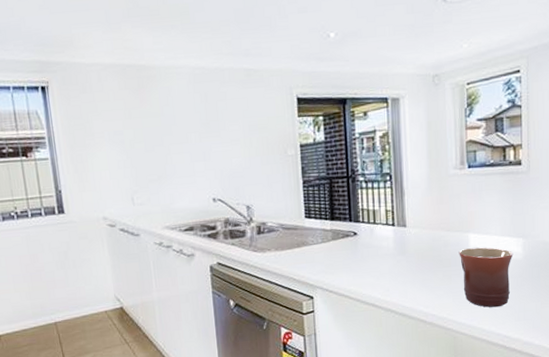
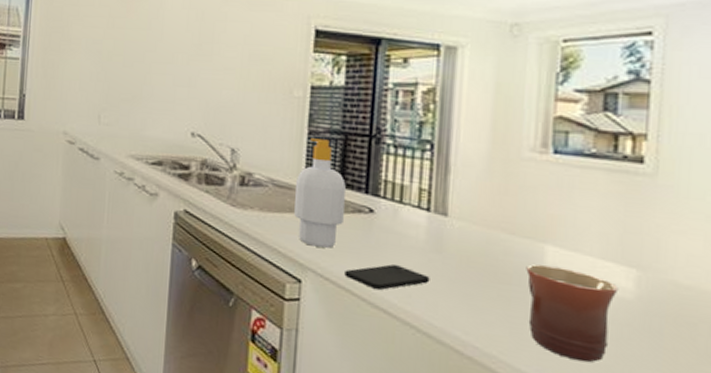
soap bottle: none [298,185,337,270] -> present [294,138,346,248]
smartphone: none [343,270,400,291] -> present [344,264,430,291]

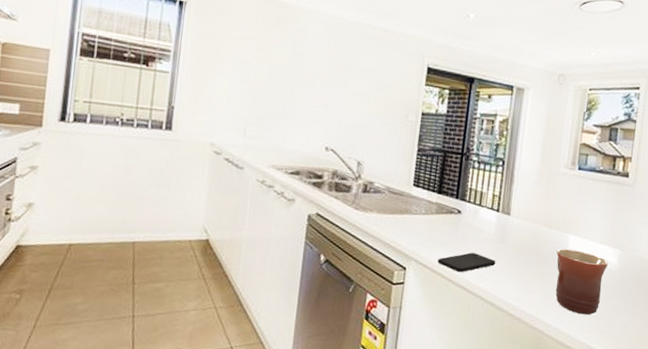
soap bottle: present [294,138,346,248] -> none [404,154,443,242]

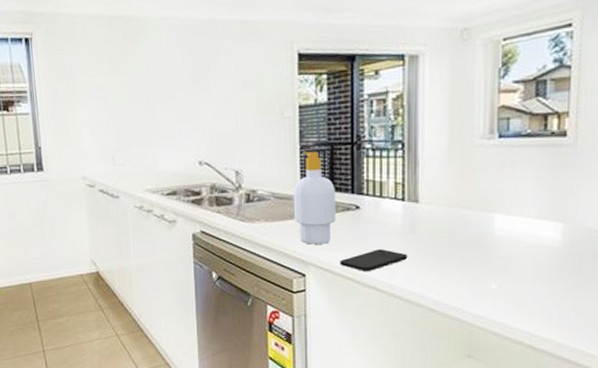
soap bottle: none [404,154,443,242] -> present [293,151,335,245]
mug: present [555,249,609,315] -> none [481,230,550,301]

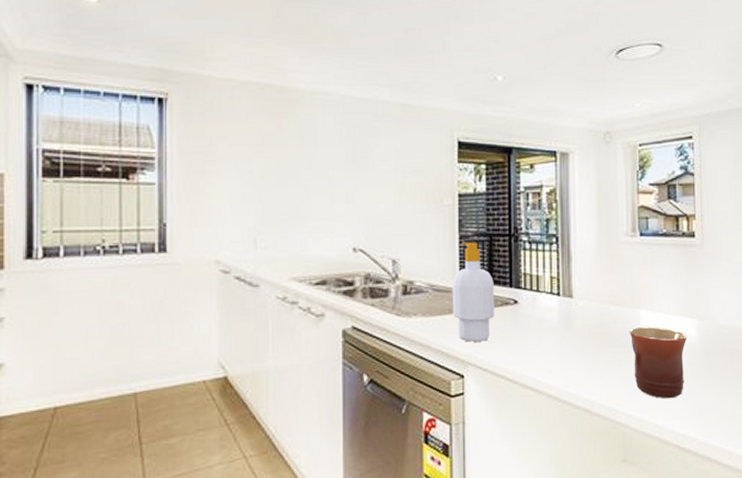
smartphone: present [340,249,408,272] -> none [499,347,564,372]
mug: none [481,230,550,301] -> present [629,327,688,399]

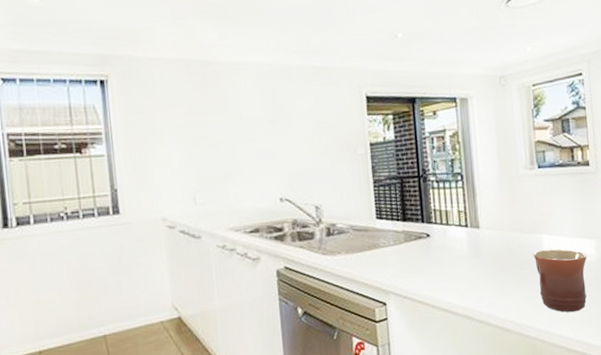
soap bottle: present [451,242,494,342] -> none [369,185,410,274]

